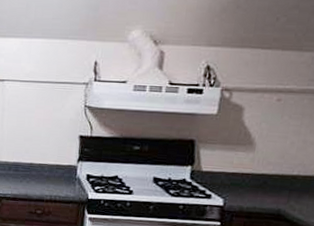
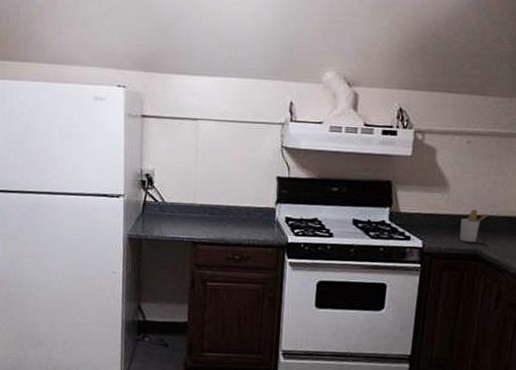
utensil holder: none [262,169,297,202] -> present [459,209,490,243]

